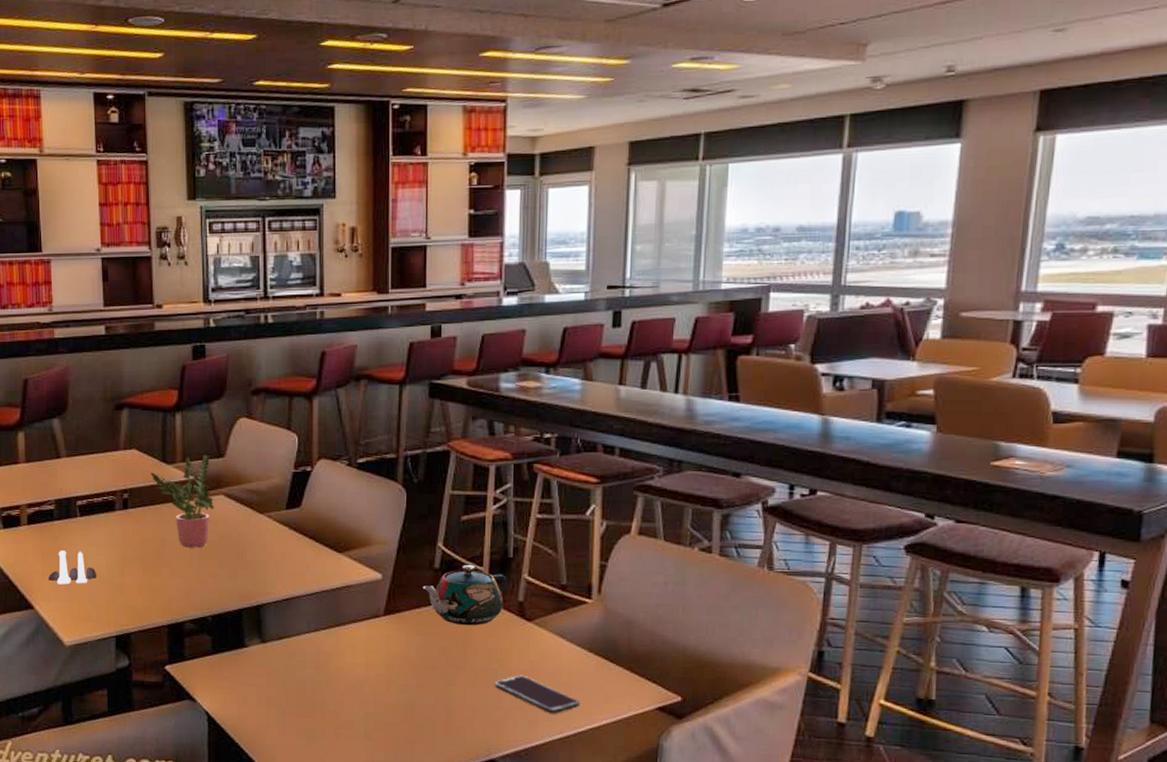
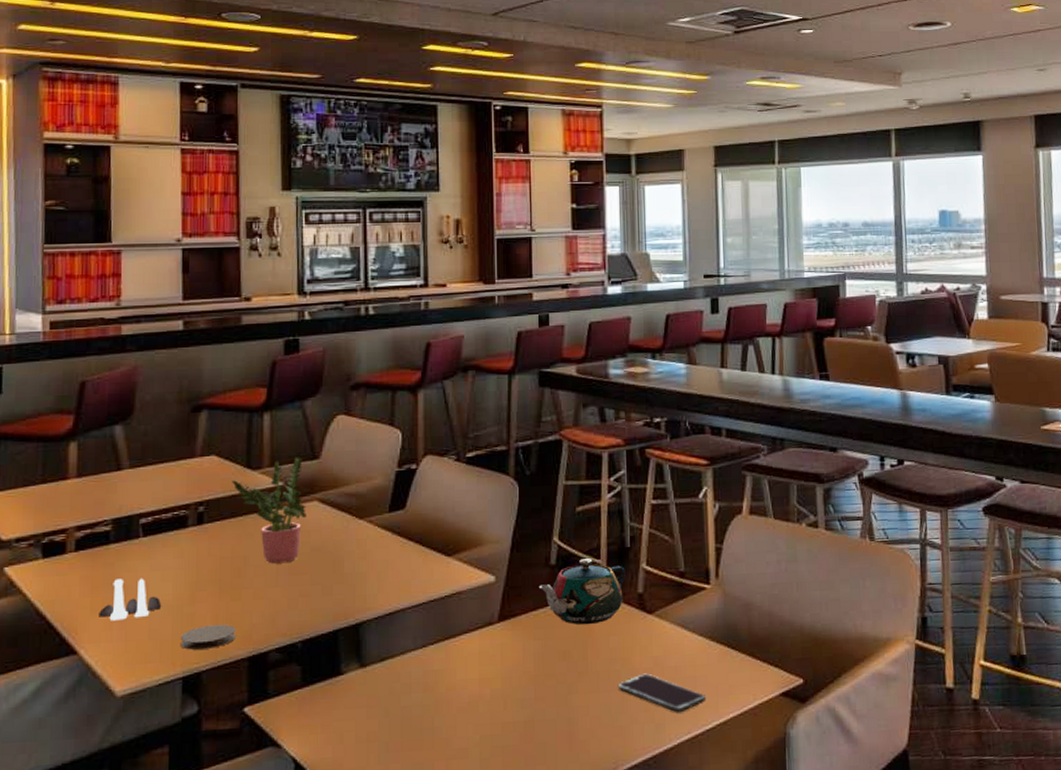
coaster: none [113,595,157,615] -> present [180,624,235,650]

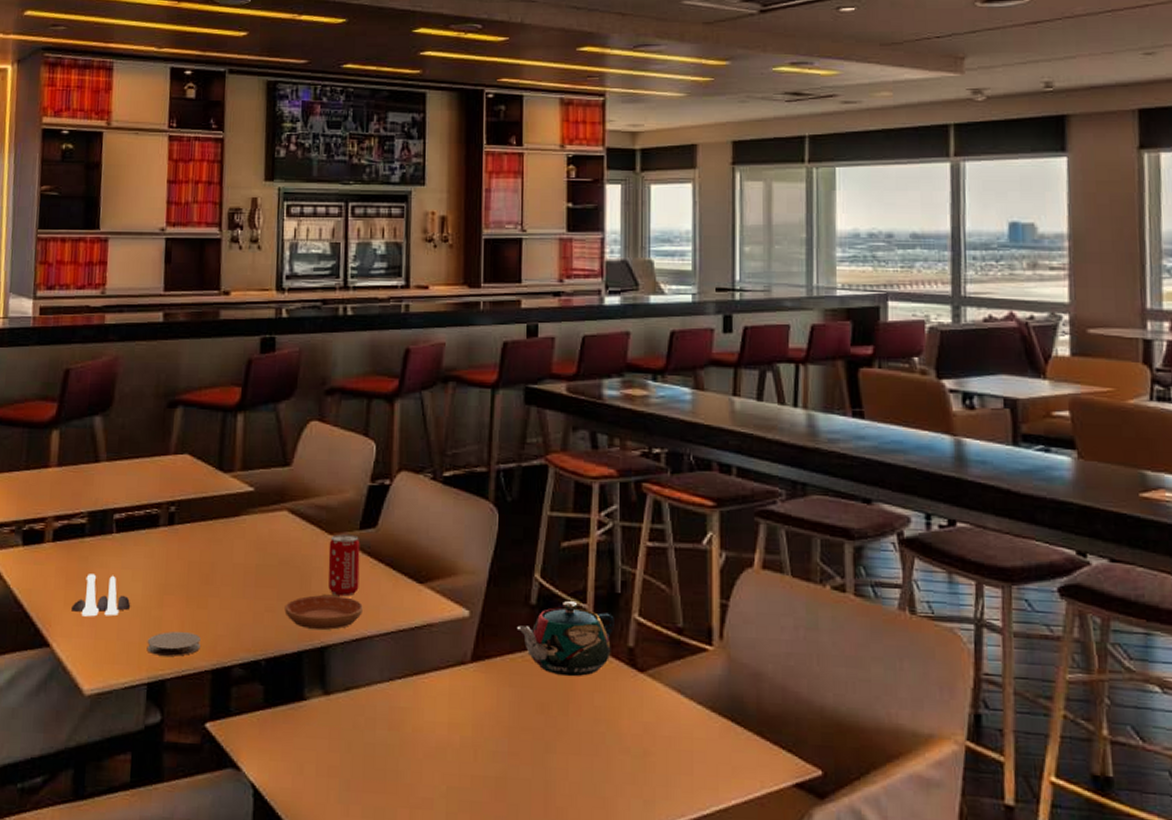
potted plant: present [232,457,306,564] -> none [203,462,276,574]
saucer: none [319,575,395,608] -> present [284,595,363,630]
beverage can: none [360,518,390,576] -> present [328,534,361,597]
smartphone: present [617,673,707,713] -> none [601,740,705,792]

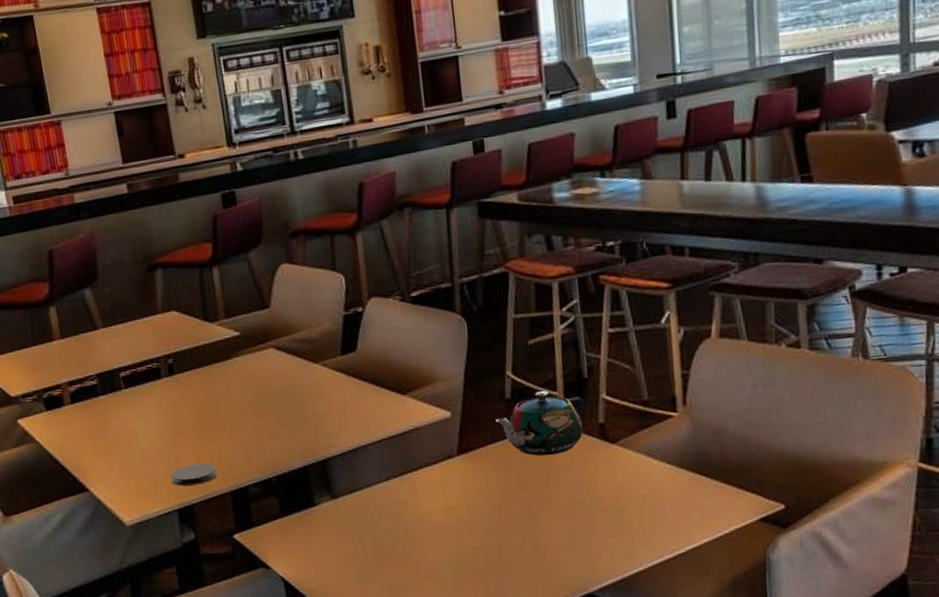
salt and pepper shaker set: present [71,574,131,617] -> none [100,425,151,463]
saucer: present [284,595,363,630] -> none [285,415,355,447]
beverage can: present [328,534,361,597] -> none [315,361,348,416]

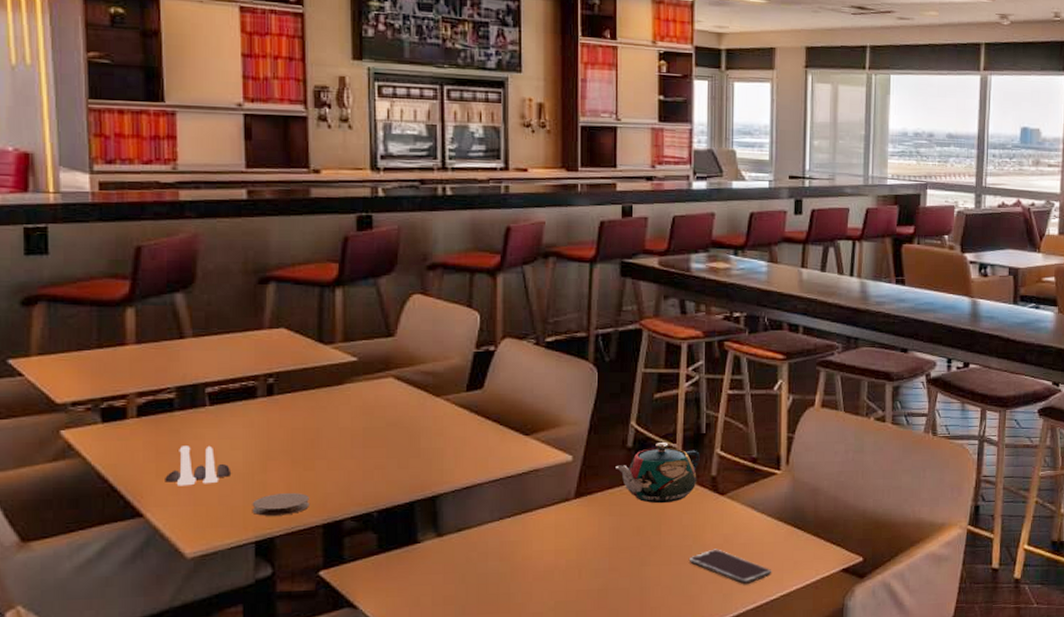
salt and pepper shaker set: none [100,425,151,463] -> present [165,445,232,486]
smartphone: none [582,501,678,539] -> present [688,549,772,585]

